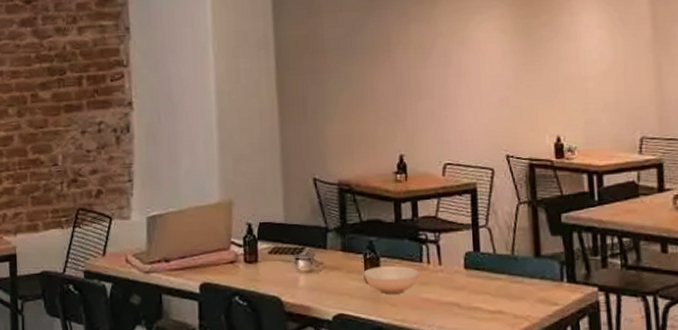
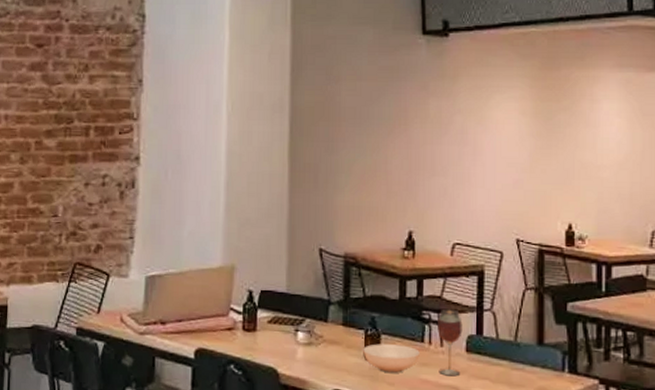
wineglass: none [434,228,461,293] -> present [438,309,463,376]

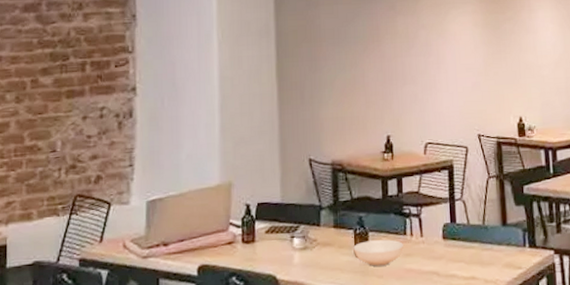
wineglass: present [438,309,463,376] -> none [417,202,440,263]

